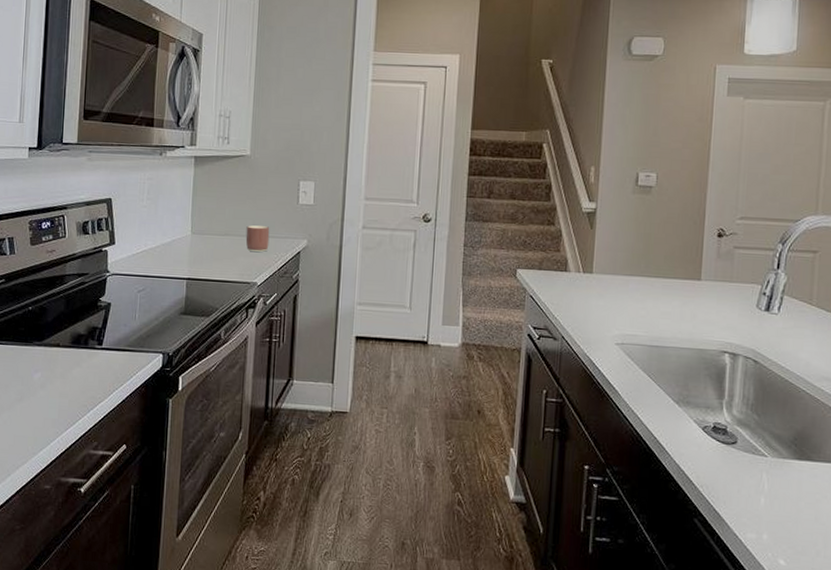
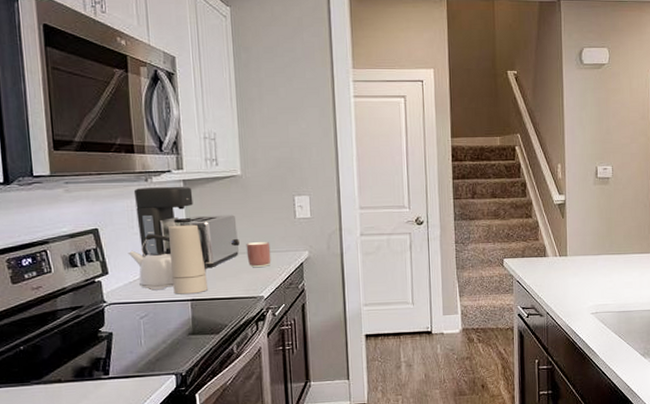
kettle: none [135,207,176,266] -> present [128,233,174,291]
coffee maker: none [147,161,210,249] -> present [133,186,208,270]
canister: none [172,201,205,273] -> present [168,224,208,295]
toaster: none [196,193,241,247] -> present [189,215,241,267]

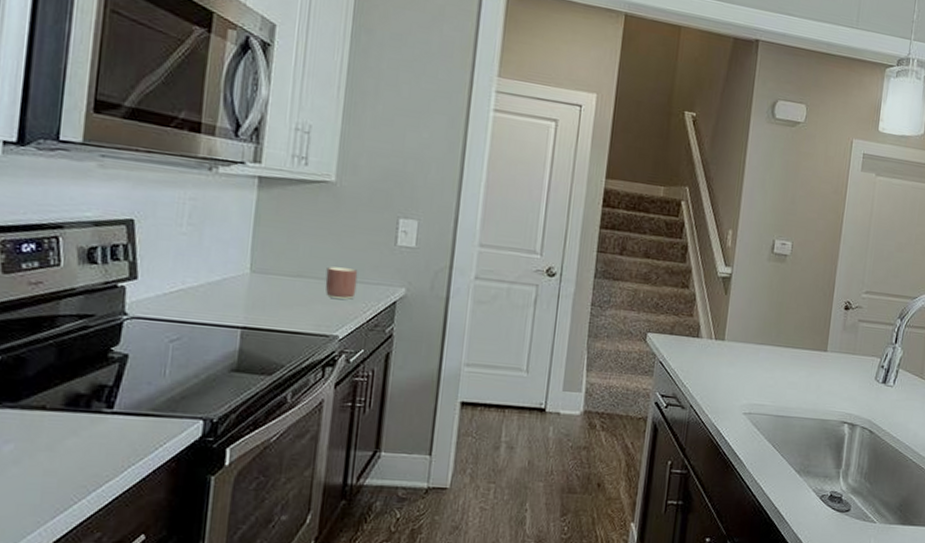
kettle: present [128,233,174,291] -> none [168,236,229,310]
coffee maker: present [133,186,208,270] -> none [187,177,277,293]
canister: present [168,224,208,295] -> none [220,231,269,321]
toaster: present [189,215,241,267] -> none [258,223,320,290]

